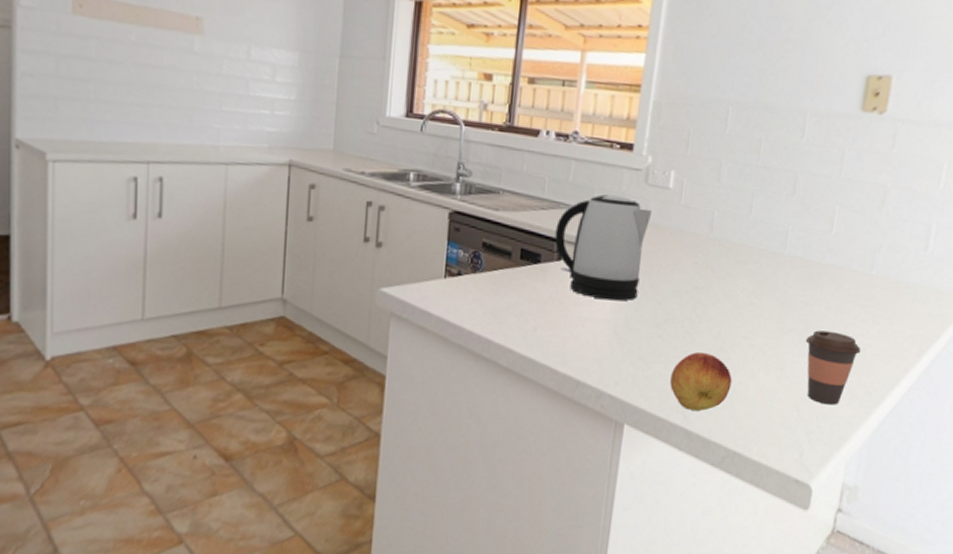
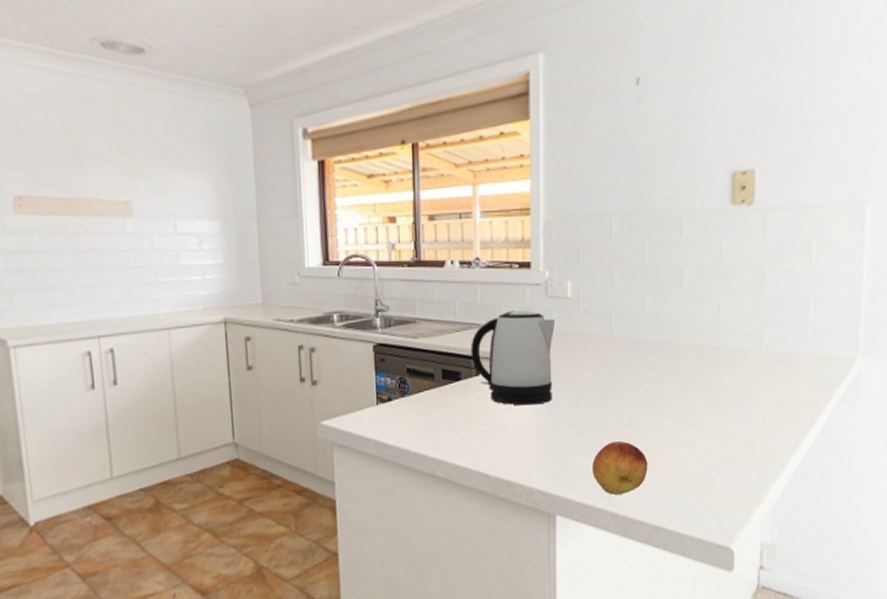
coffee cup: present [805,330,861,405] -> none [709,406,761,474]

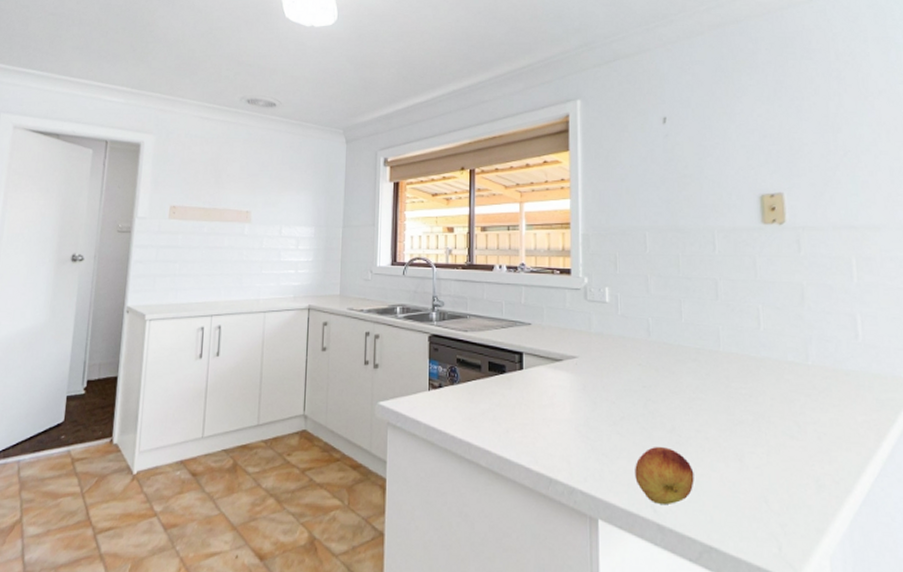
kettle: present [471,310,556,406] -> none [515,312,595,403]

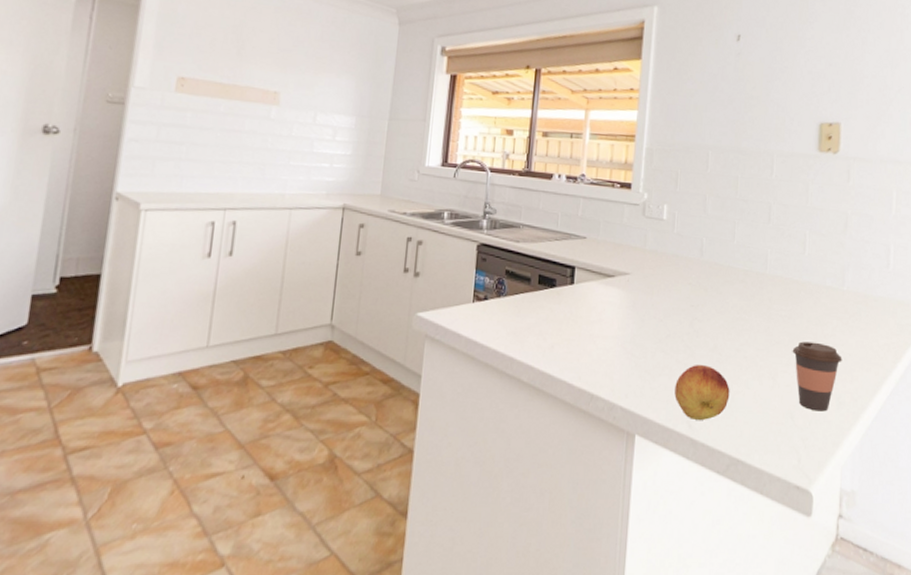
coffee cup: none [758,420,816,495] -> present [792,341,842,412]

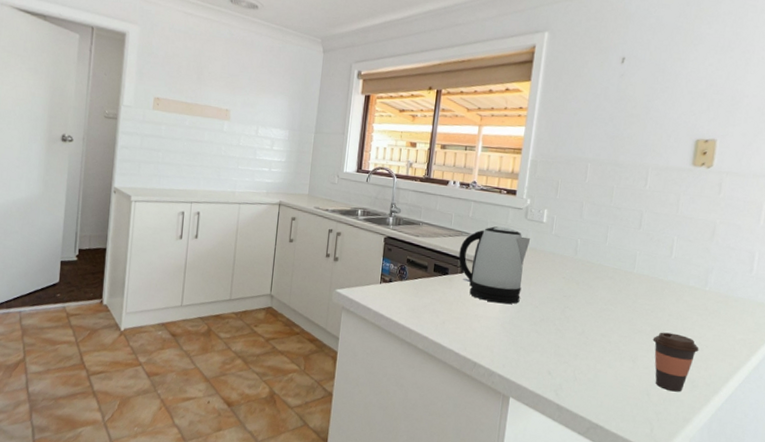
kettle: none [567,226,651,319] -> present [458,226,531,304]
fruit: present [674,364,730,421] -> none [545,344,594,391]

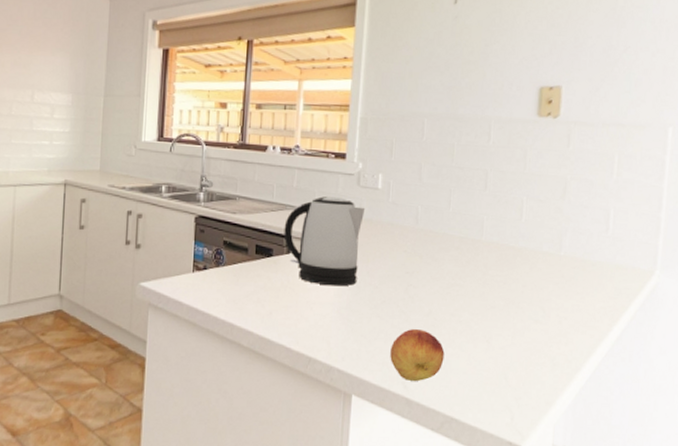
fruit: none [545,344,594,391] -> present [390,328,445,382]
coffee cup: present [652,332,699,392] -> none [507,306,558,373]

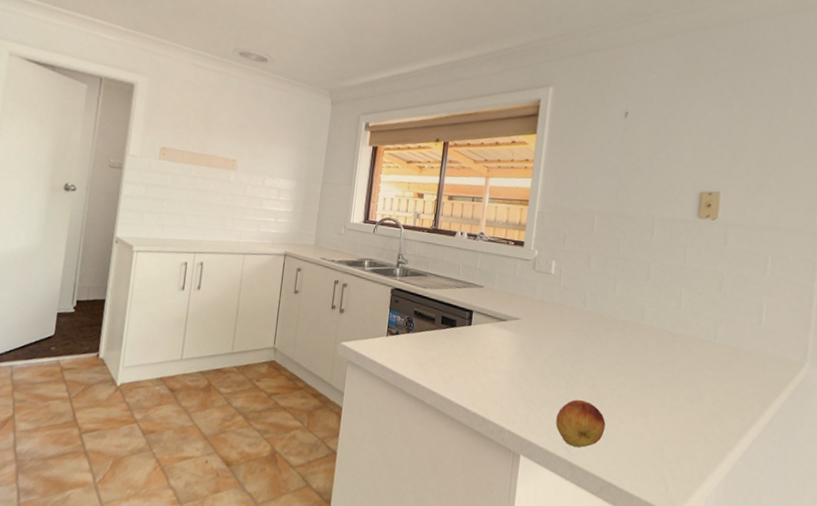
kettle: present [284,196,366,287] -> none [466,277,539,358]

